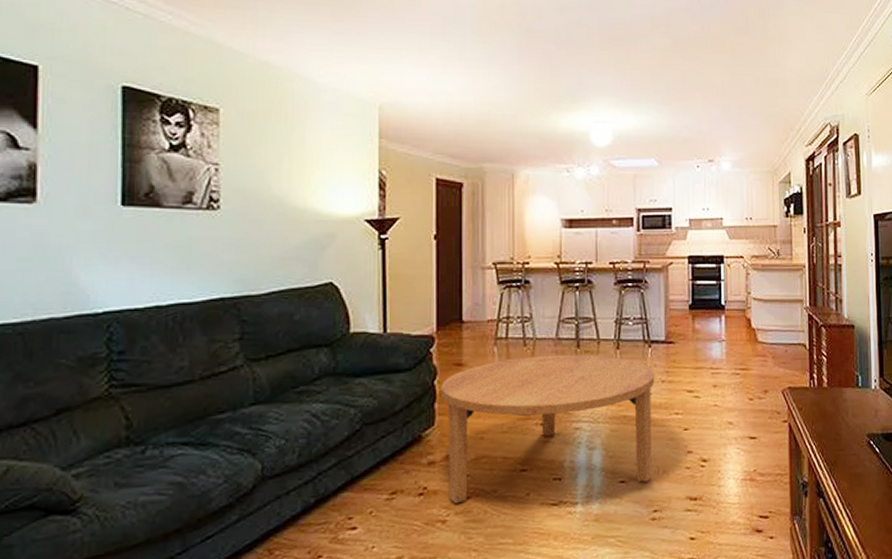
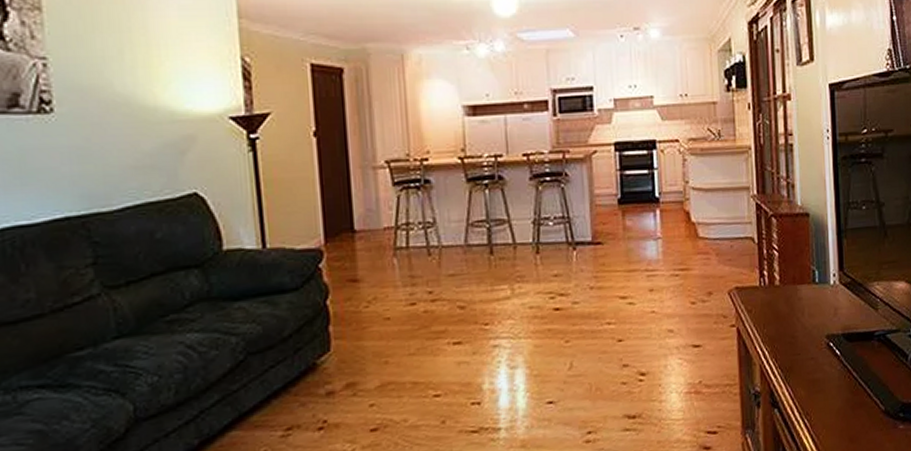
coffee table: present [441,354,655,504] -> none [335,261,584,438]

